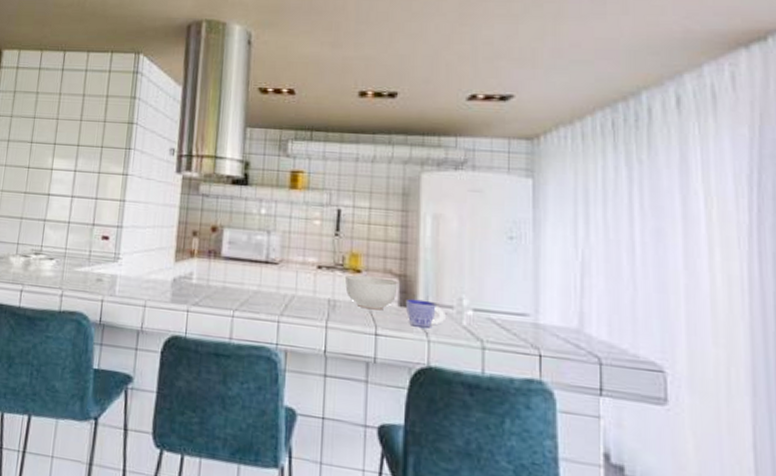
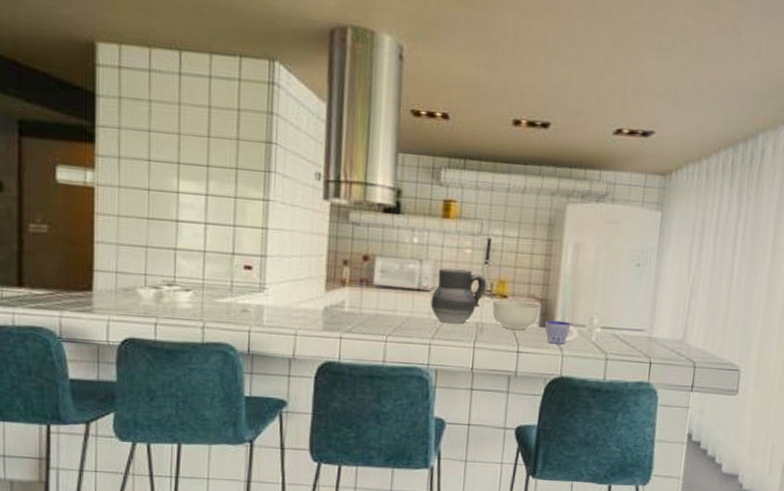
ceramic jug: none [279,240,338,301] -> present [430,268,487,325]

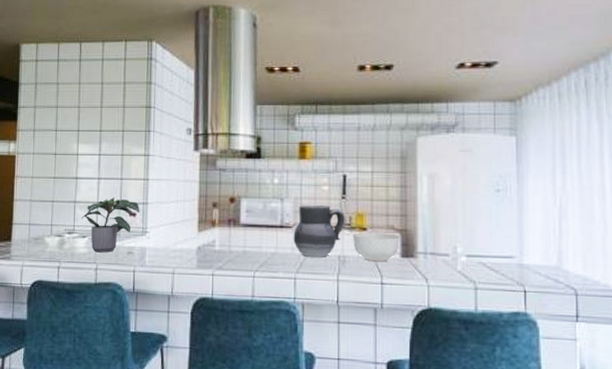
potted plant: none [185,246,257,310] -> present [82,197,140,253]
cup: present [544,320,578,345] -> none [407,250,442,275]

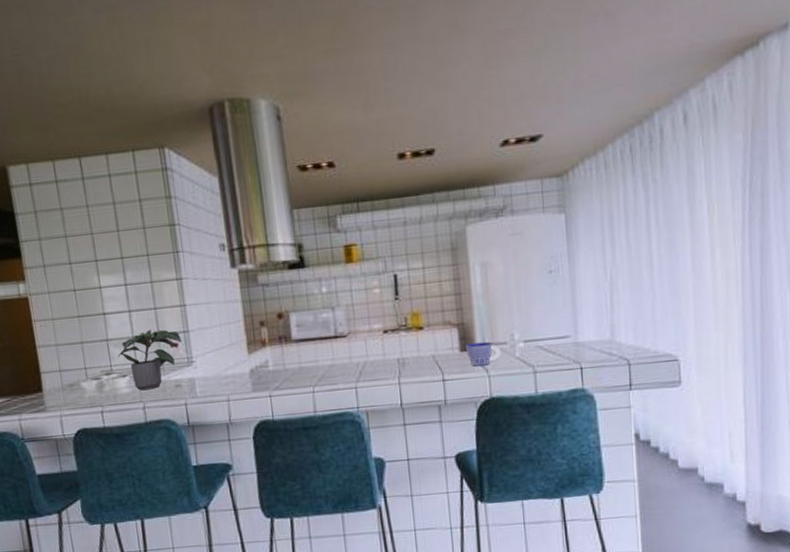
ceramic jug: present [293,205,345,259] -> none [349,309,401,365]
bowl: present [352,232,400,262] -> none [409,329,458,360]
cup: none [407,250,442,275] -> present [465,341,501,367]

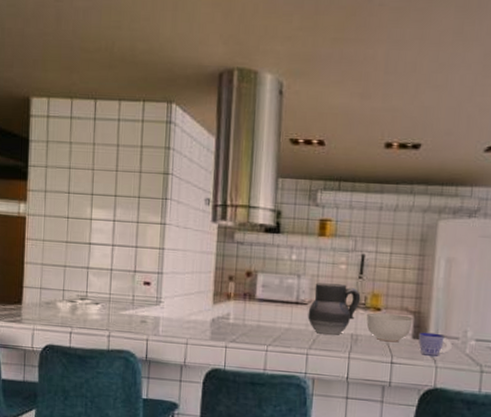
potted plant: present [118,329,182,391] -> none [95,265,155,320]
ceramic jug: none [349,309,401,365] -> present [308,282,361,336]
bowl: none [409,329,458,360] -> present [366,312,413,343]

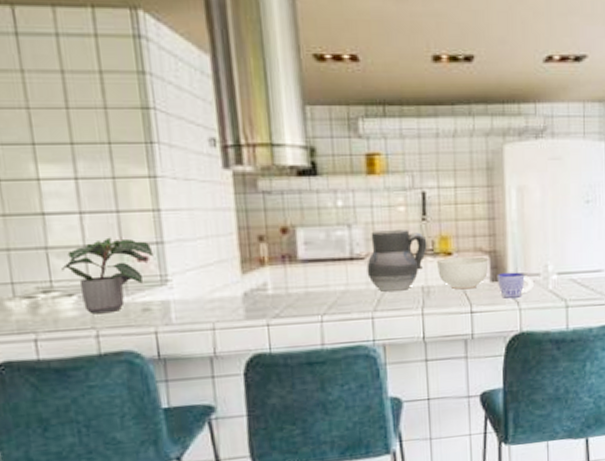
potted plant: none [95,265,155,320] -> present [62,237,154,314]

